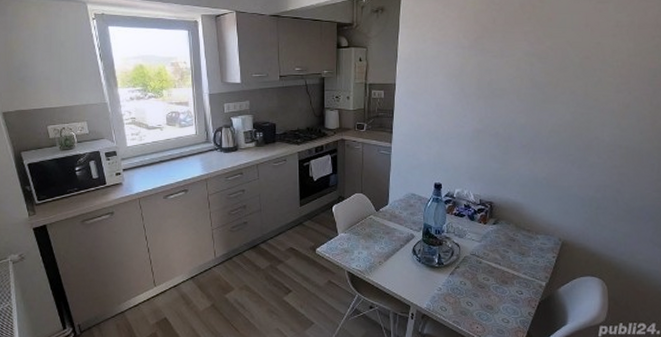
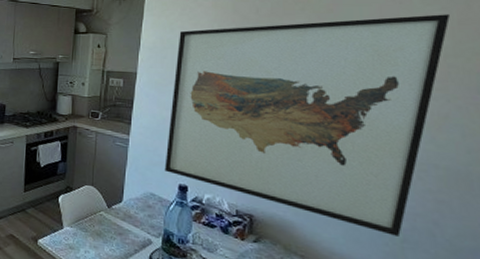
wall art: none [422,20,633,205] -> present [164,14,450,236]

